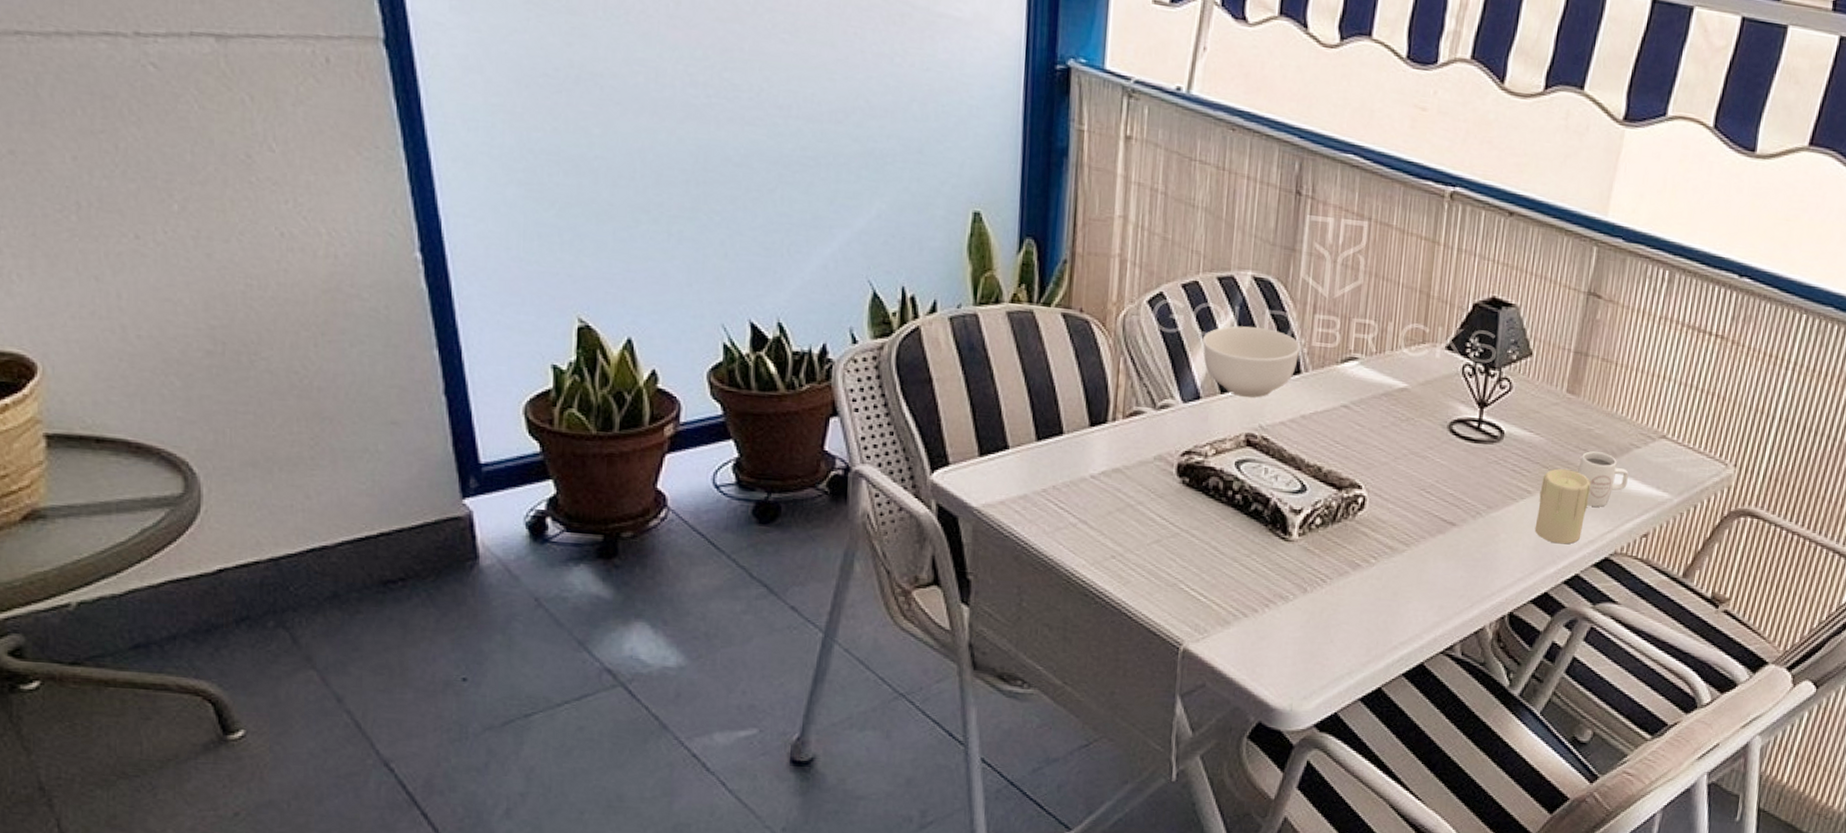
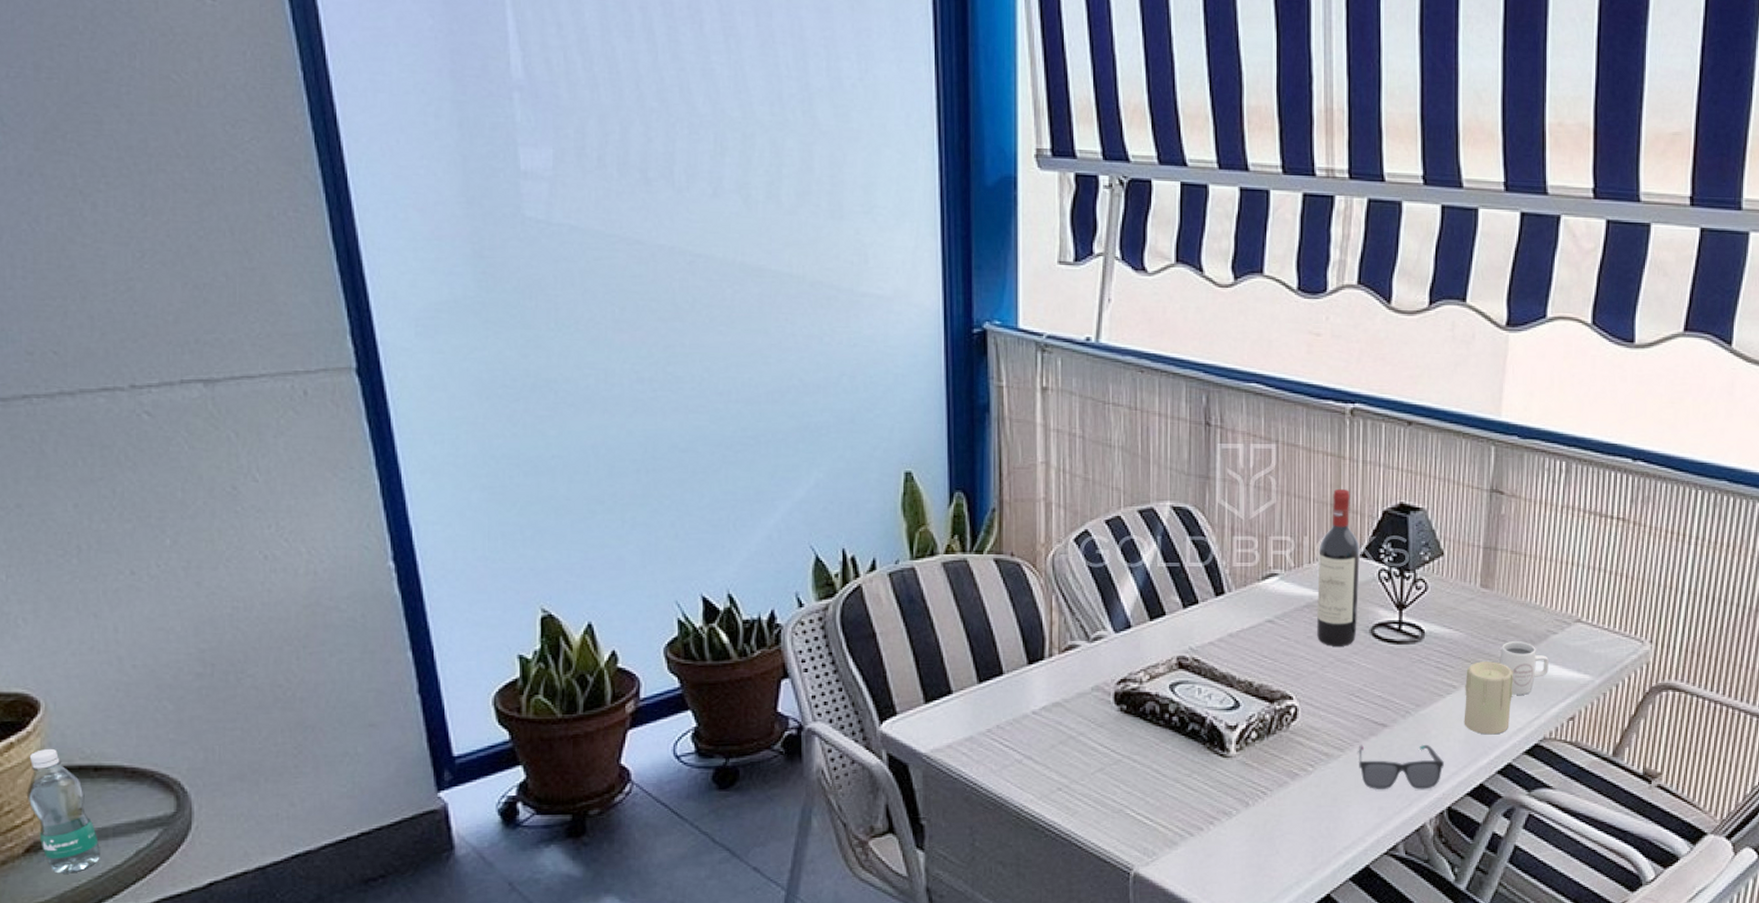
bottle: none [23,414,103,546] -> present [26,748,100,874]
bowl: present [1202,325,1301,398] -> none [1128,553,1222,621]
wine bottle: none [1393,275,1446,440] -> present [1317,488,1360,646]
sunglasses: none [1422,541,1510,593] -> present [1358,744,1444,790]

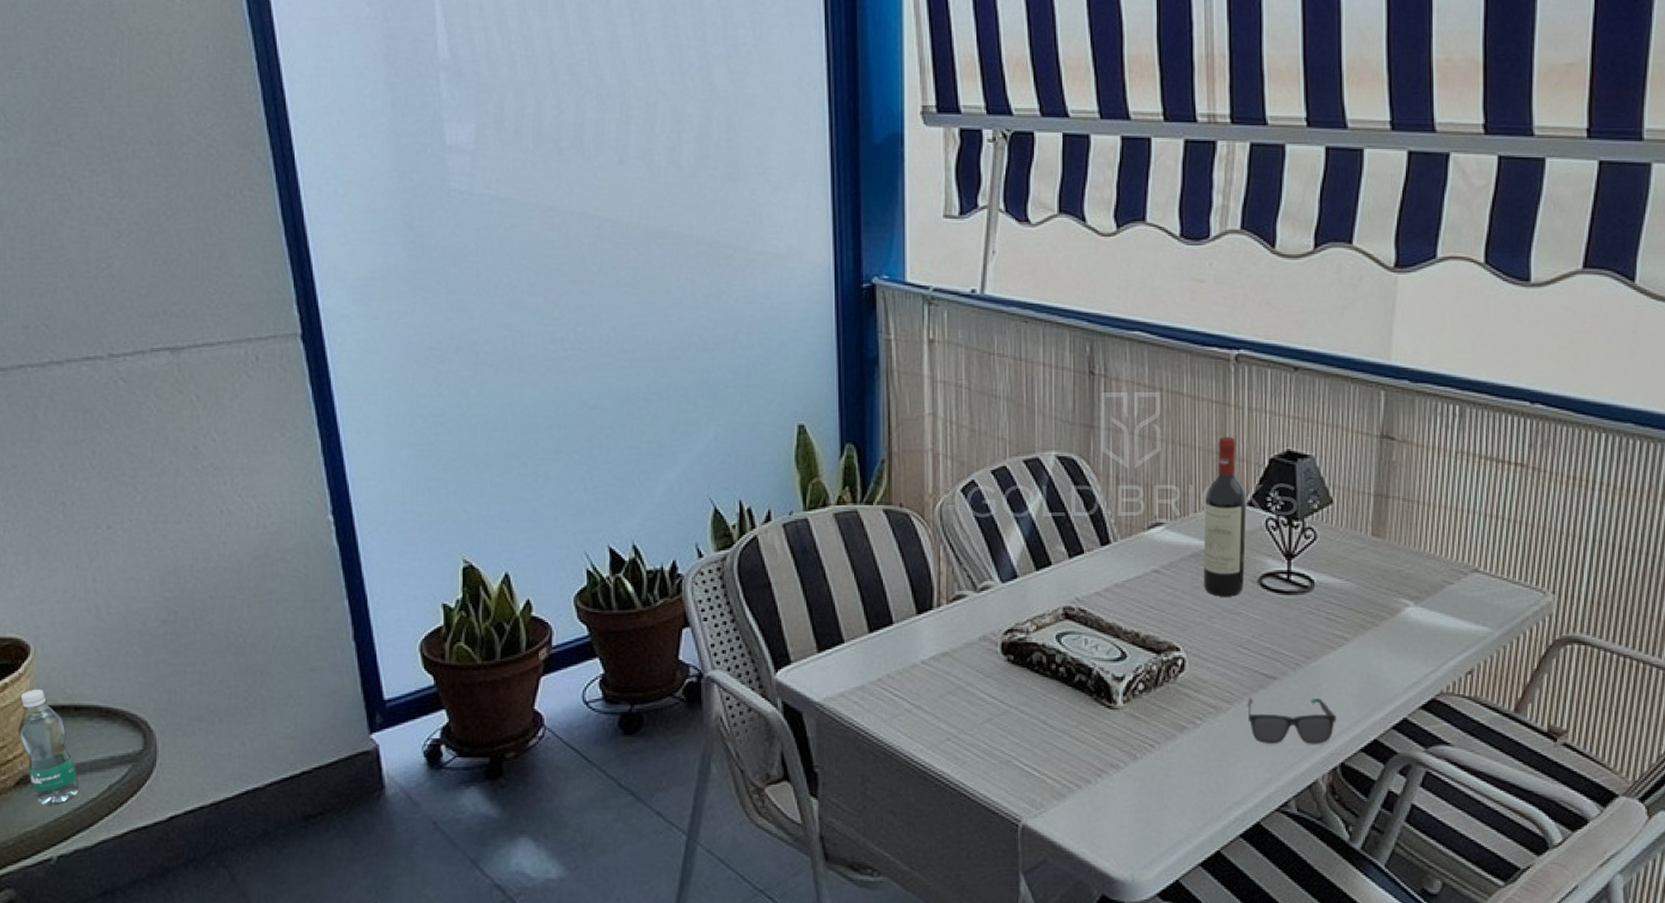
candle: present [1464,660,1513,735] -> none [1356,611,1408,689]
mug: present [1499,641,1550,695] -> none [1393,592,1446,647]

